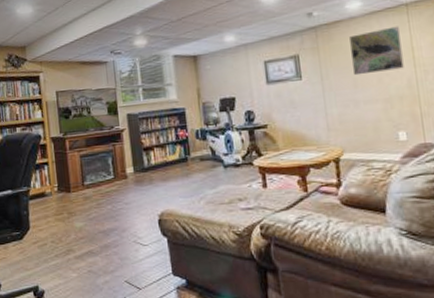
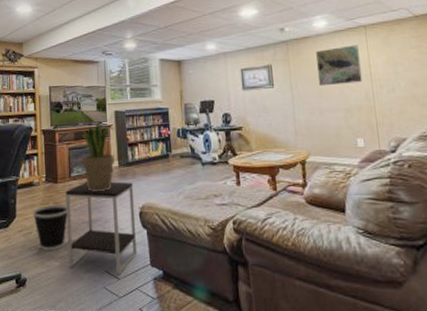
wastebasket: none [46,215,83,263] -> present [32,205,68,251]
side table: none [79,188,158,285] -> present [65,181,138,275]
potted plant: none [89,127,130,200] -> present [78,123,115,191]

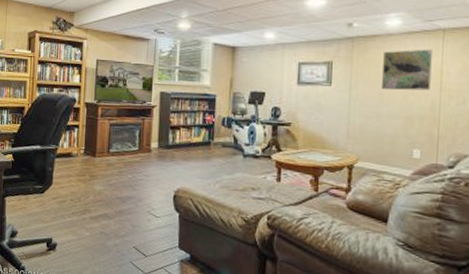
wastebasket: present [32,205,68,251] -> none [68,177,103,221]
side table: present [65,181,138,275] -> none [98,158,171,252]
potted plant: present [78,123,115,191] -> none [121,102,159,170]

